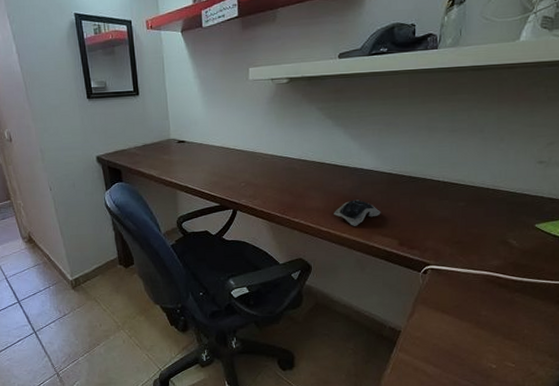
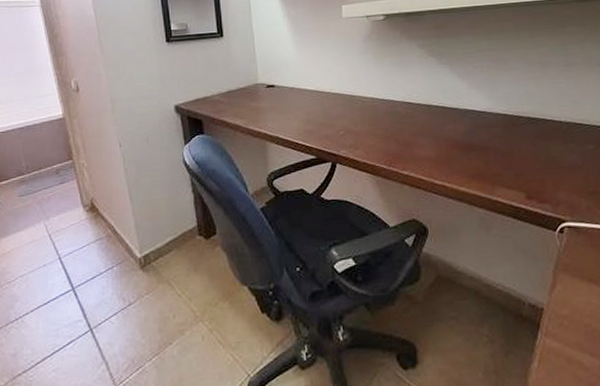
computer mouse: present [334,199,381,226] -> none [447,146,501,178]

